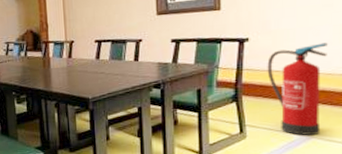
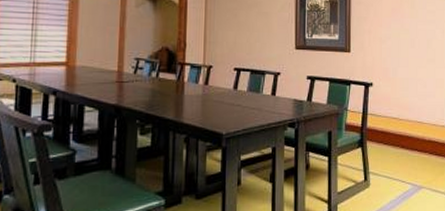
fire extinguisher: present [267,42,328,135] -> none [387,94,432,185]

